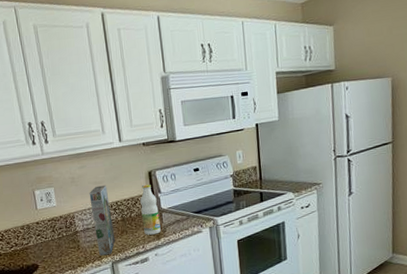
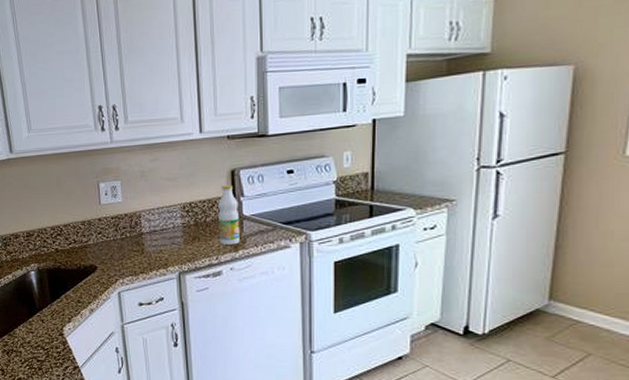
cereal box: present [89,185,115,256] -> none [160,182,185,264]

